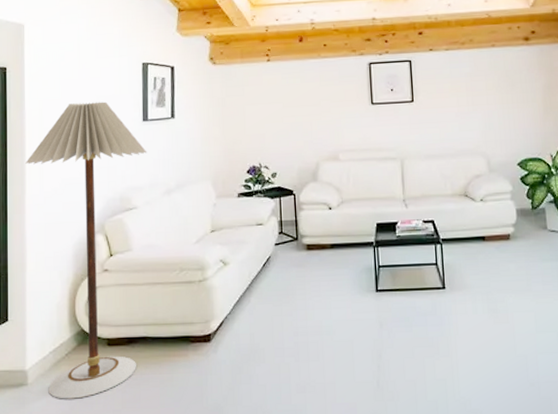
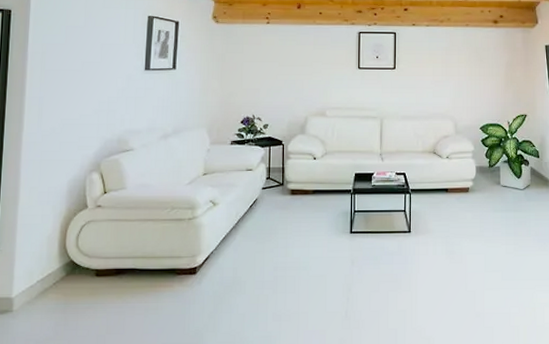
floor lamp: present [25,101,147,399] -> none [25,49,147,325]

